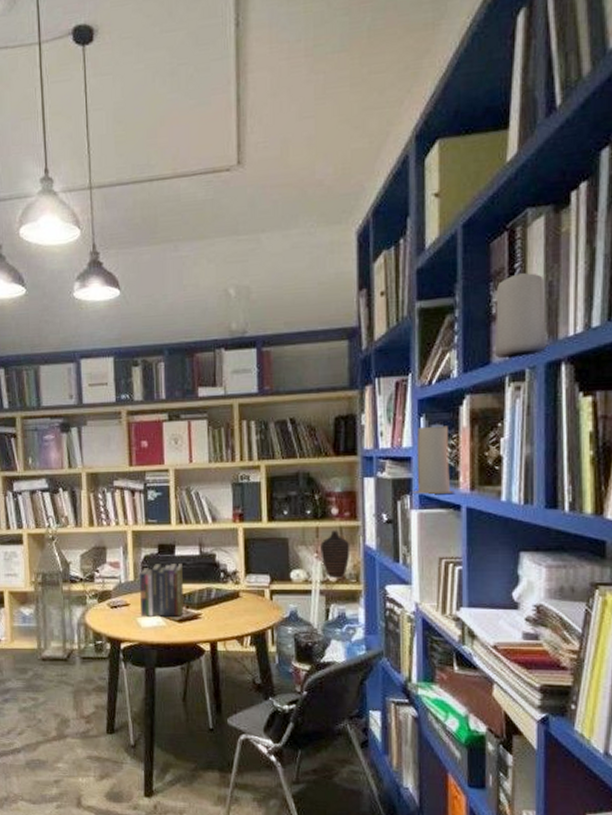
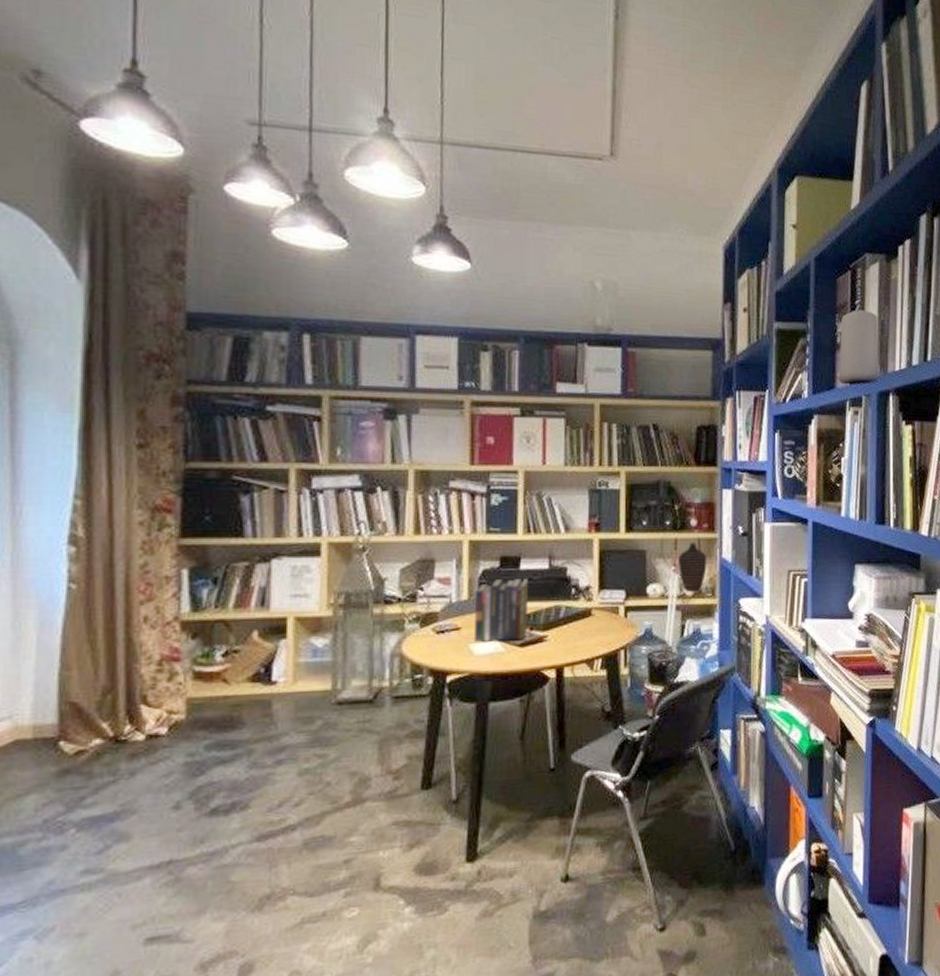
candle: present [412,425,456,495] -> none [766,442,804,509]

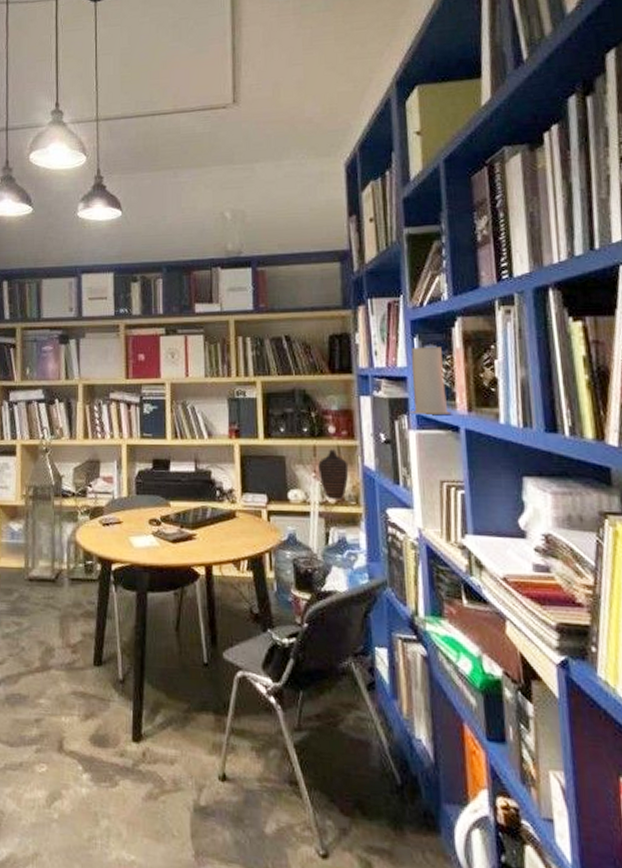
books: present [473,578,528,642] -> none [132,478,178,537]
candle: none [766,442,804,509] -> present [409,346,453,416]
candle: present [838,310,879,385] -> none [480,204,533,284]

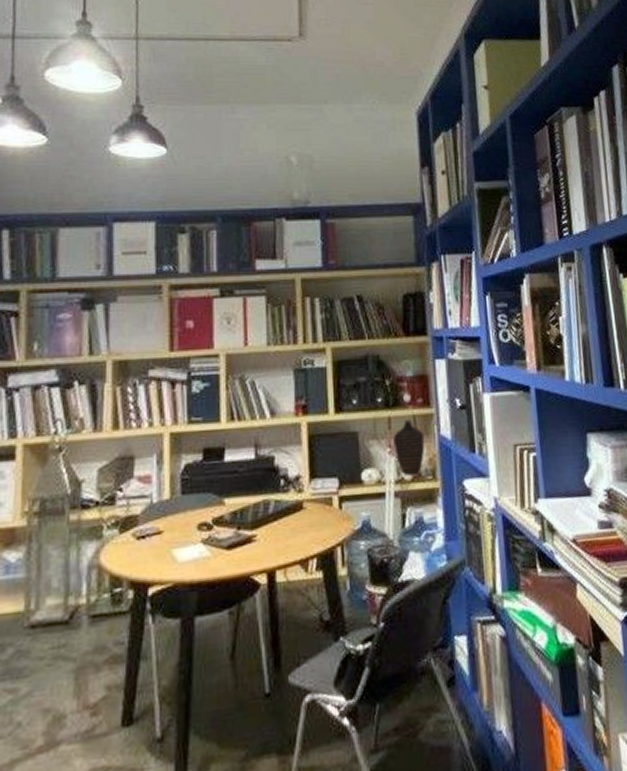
candle: present [409,346,453,416] -> none [483,304,524,377]

